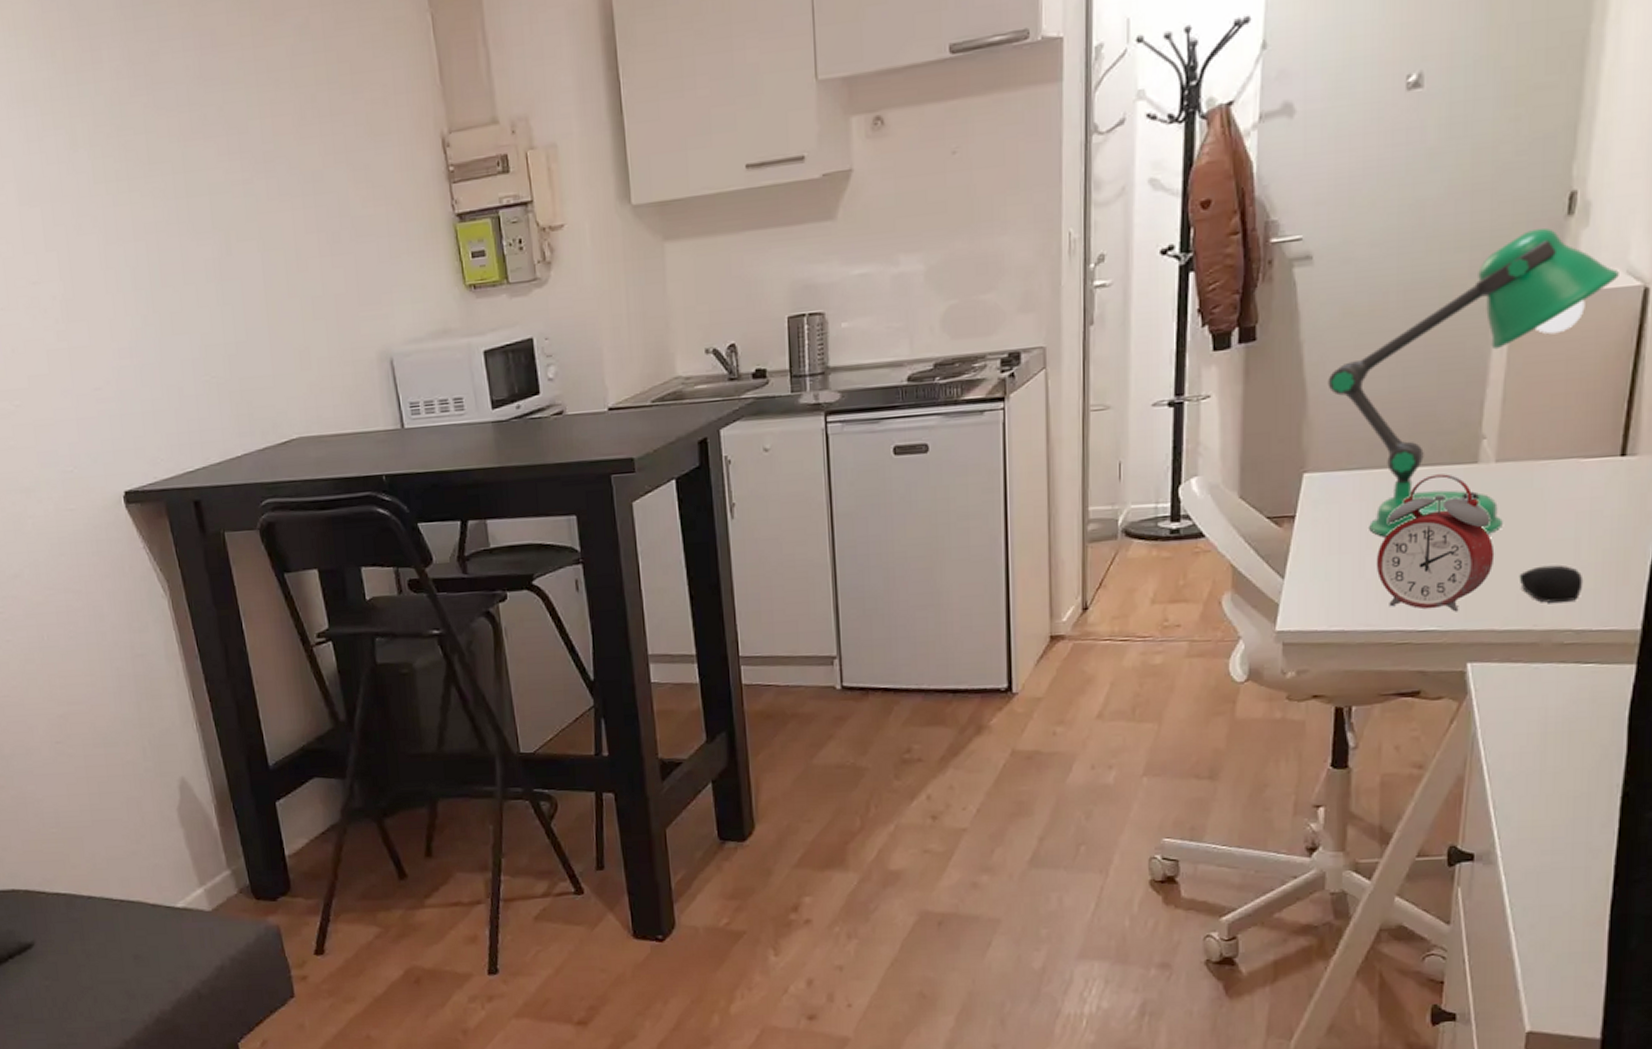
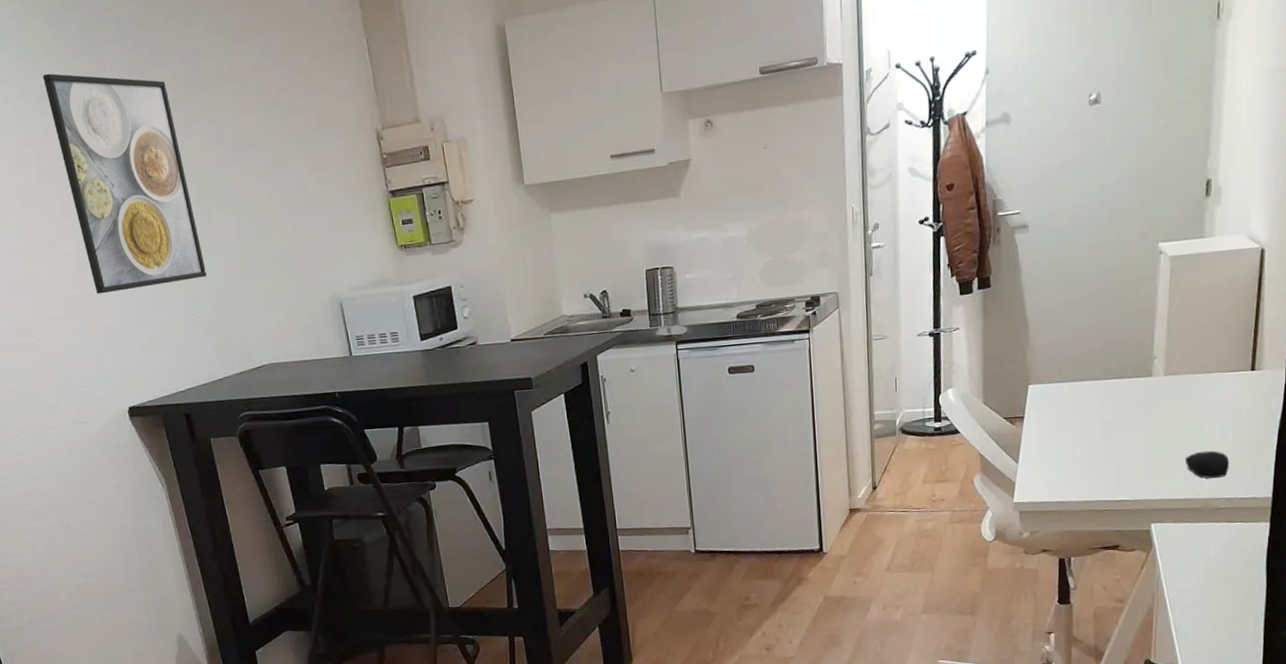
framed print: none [24,65,223,348] -> present [42,73,207,294]
desk lamp: present [1328,227,1619,537] -> none [1043,205,1243,432]
alarm clock: present [1376,474,1495,612] -> none [1083,384,1167,486]

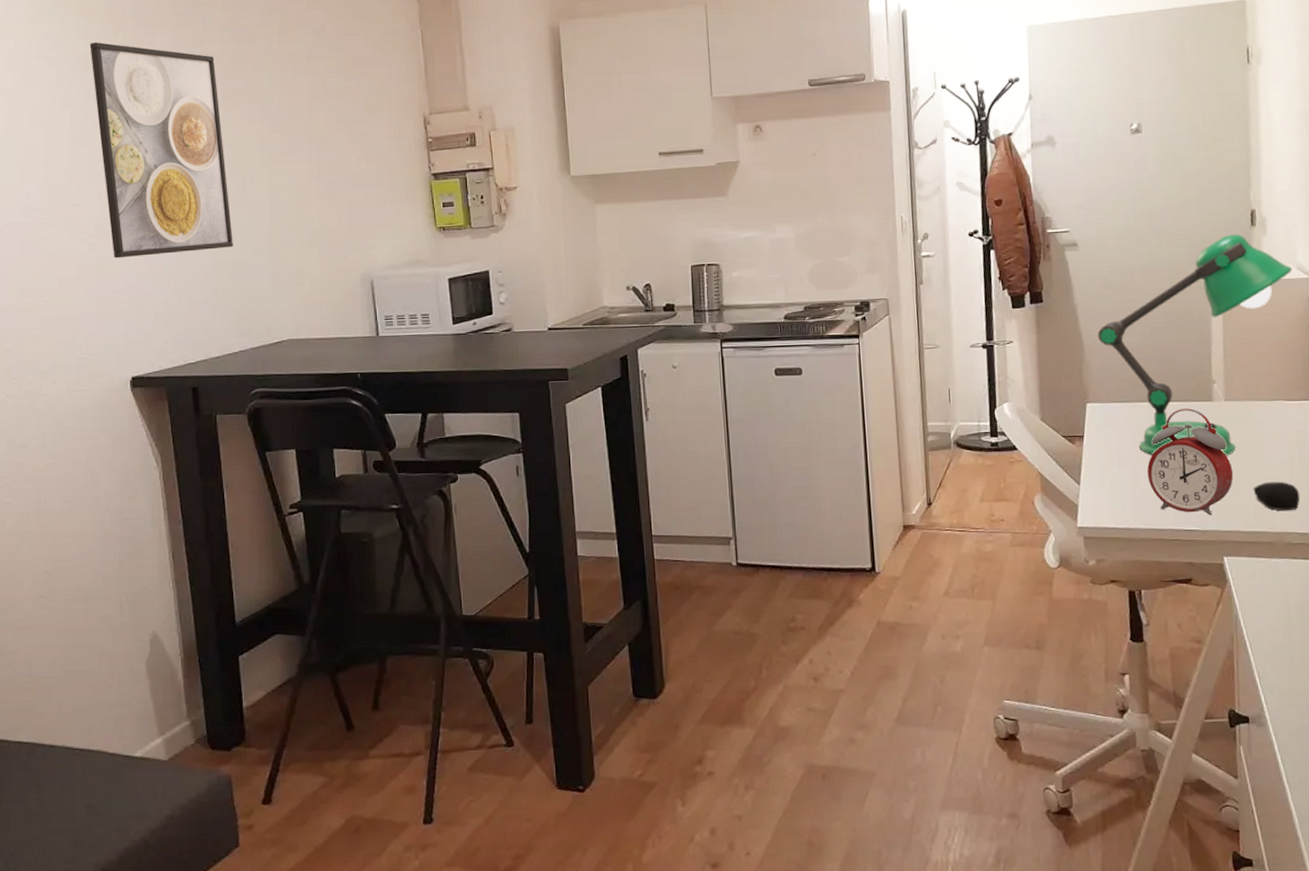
desk lamp: none [1043,205,1243,432] -> present [1097,233,1292,456]
alarm clock: none [1083,384,1167,486] -> present [1147,408,1234,516]

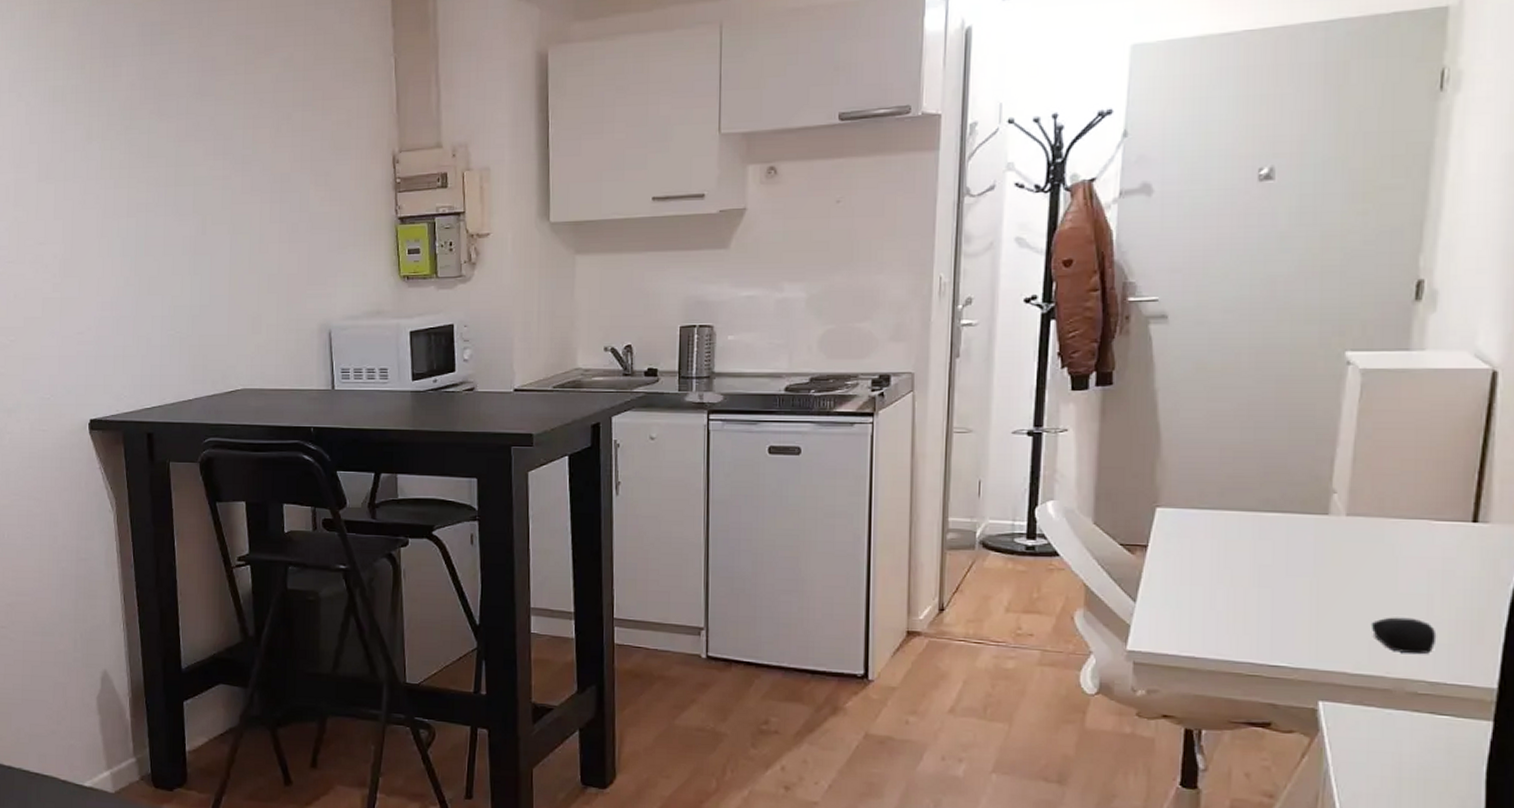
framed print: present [90,42,233,259] -> none [58,74,192,299]
desk lamp: present [1097,233,1292,456] -> none [1181,309,1467,582]
alarm clock: present [1147,408,1234,516] -> none [1227,521,1346,652]

